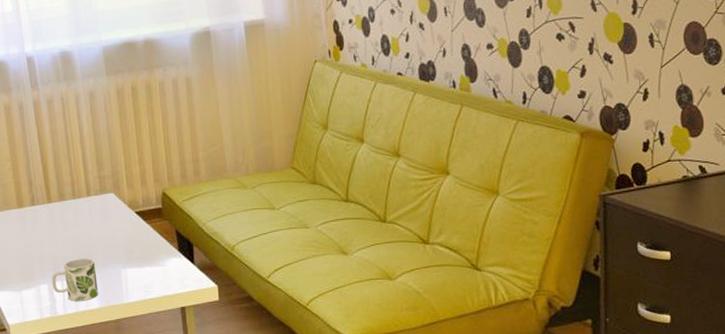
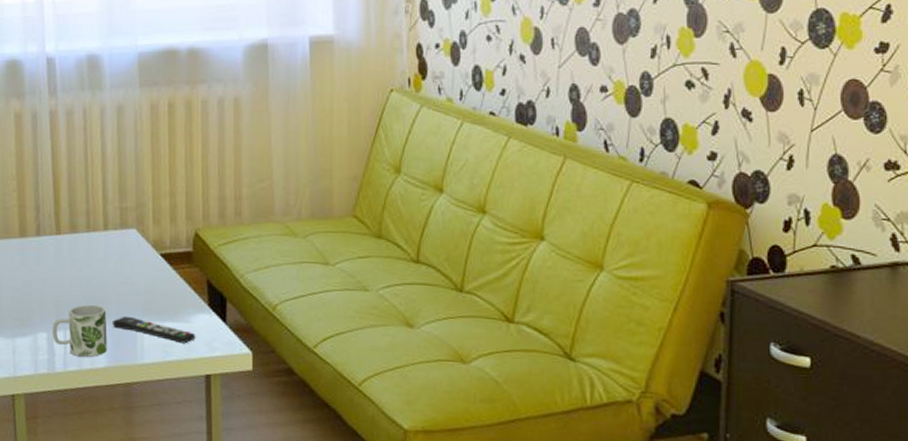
remote control: none [100,265,170,284] -> present [111,316,196,344]

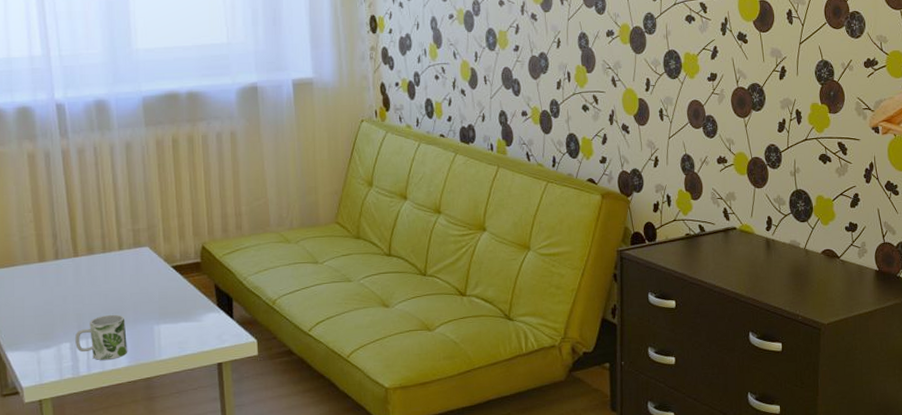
remote control: present [111,316,196,344] -> none [130,321,207,340]

